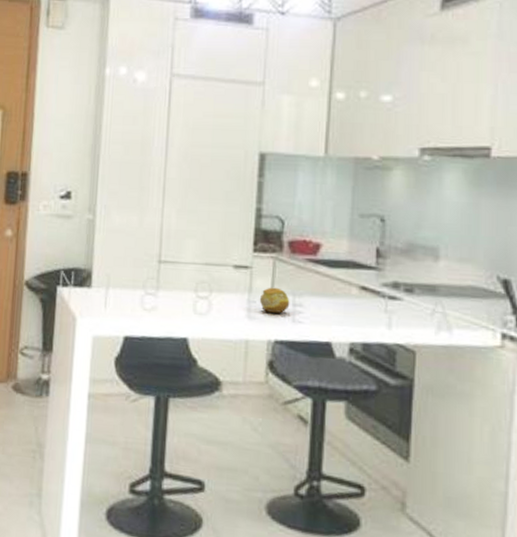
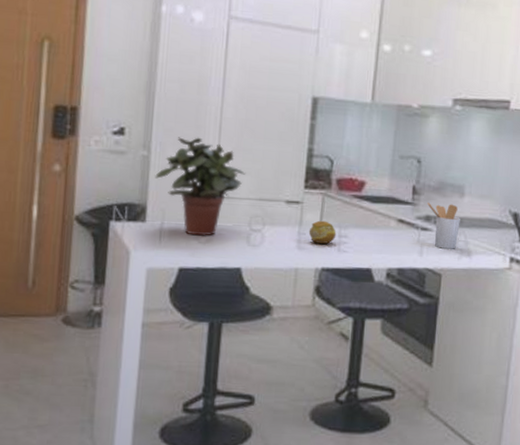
potted plant: none [100,199,191,304] -> present [155,137,246,237]
utensil holder: none [394,267,436,322] -> present [427,202,460,249]

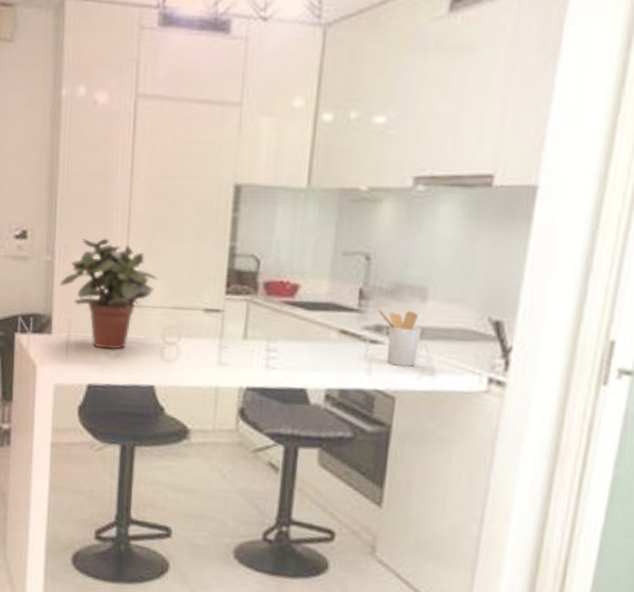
fruit: present [308,220,336,244] -> none [231,331,264,359]

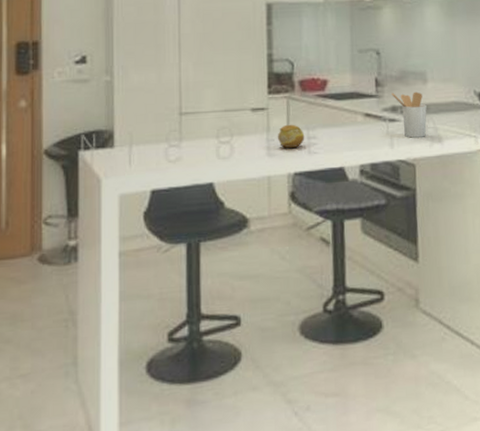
potted plant: present [60,238,158,350] -> none [120,56,209,155]
fruit: none [231,331,264,359] -> present [277,124,305,148]

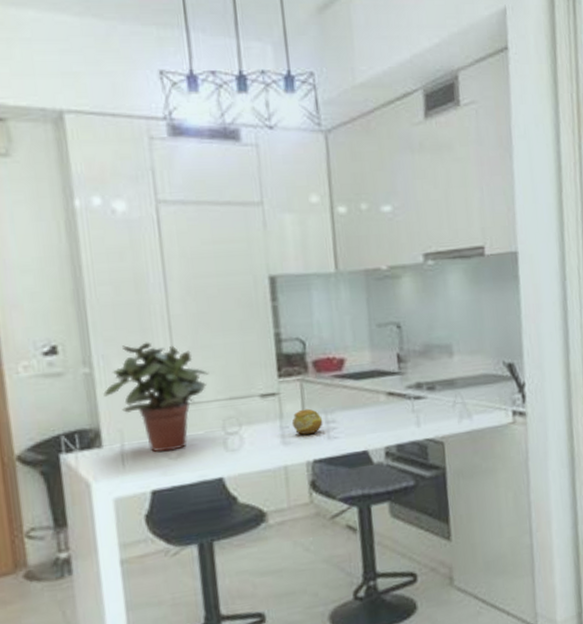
potted plant: none [120,56,209,155] -> present [103,342,209,452]
utensil holder: present [391,91,427,138] -> none [415,366,455,415]

